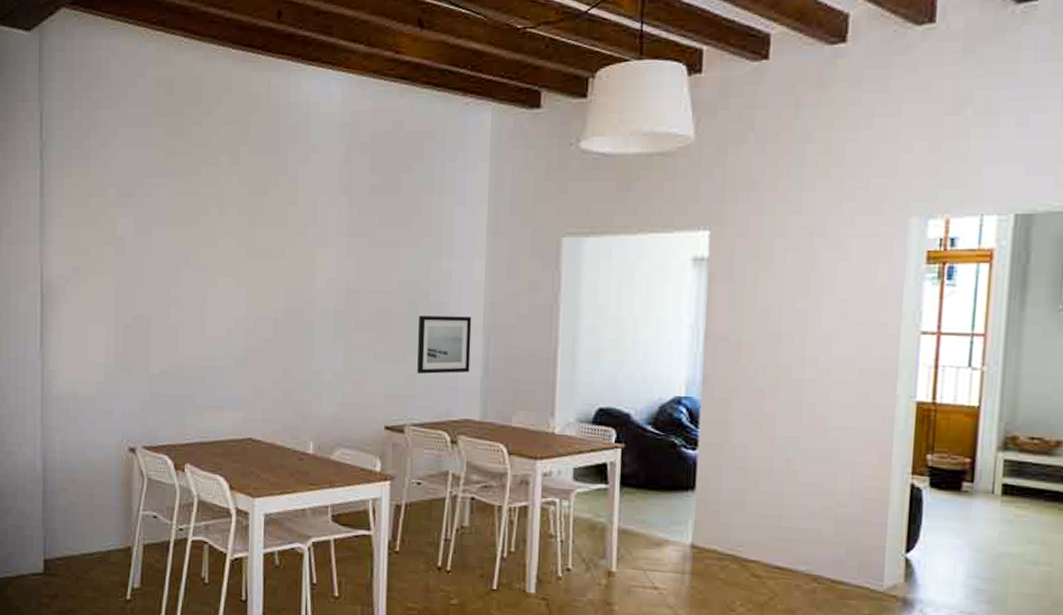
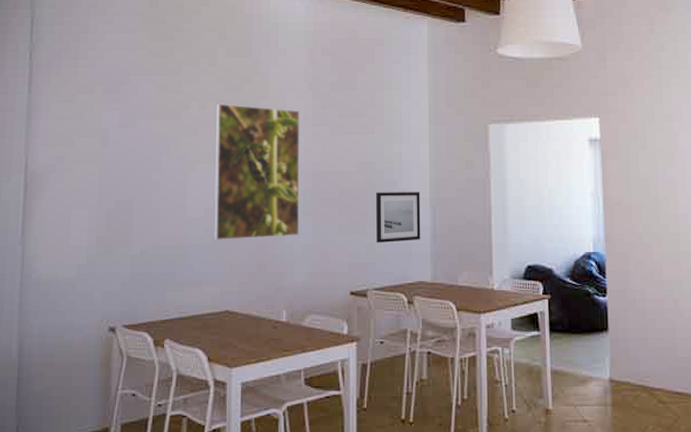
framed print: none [235,209,333,363] -> present [213,103,300,240]

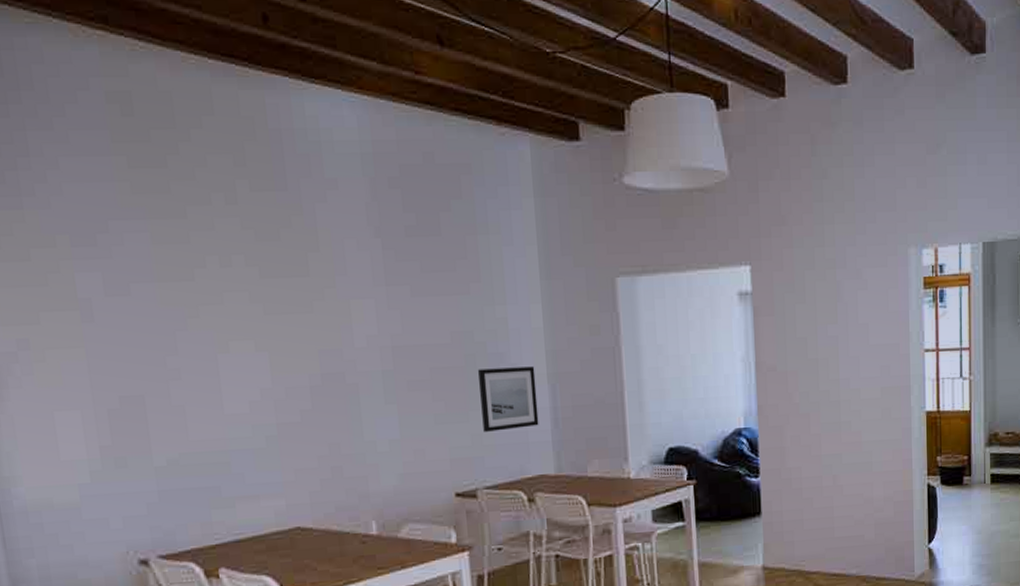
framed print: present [213,103,300,240] -> none [245,258,383,441]

